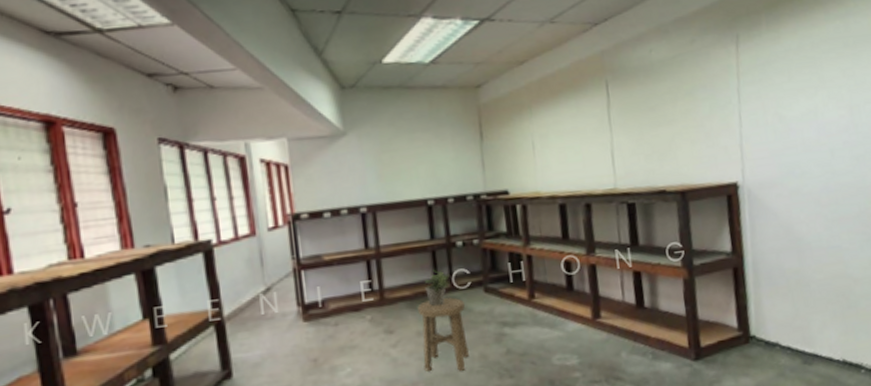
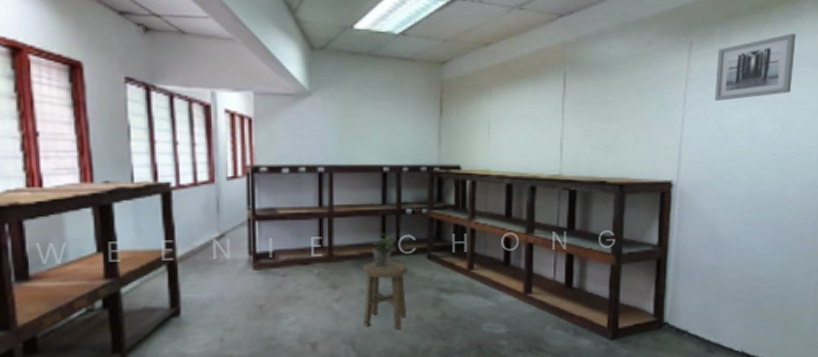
wall art: none [767,13,854,92] -> present [714,33,796,101]

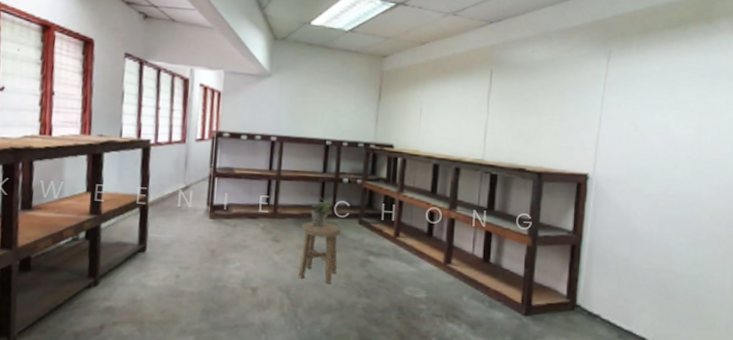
wall art: present [714,33,796,101] -> none [631,48,712,105]

